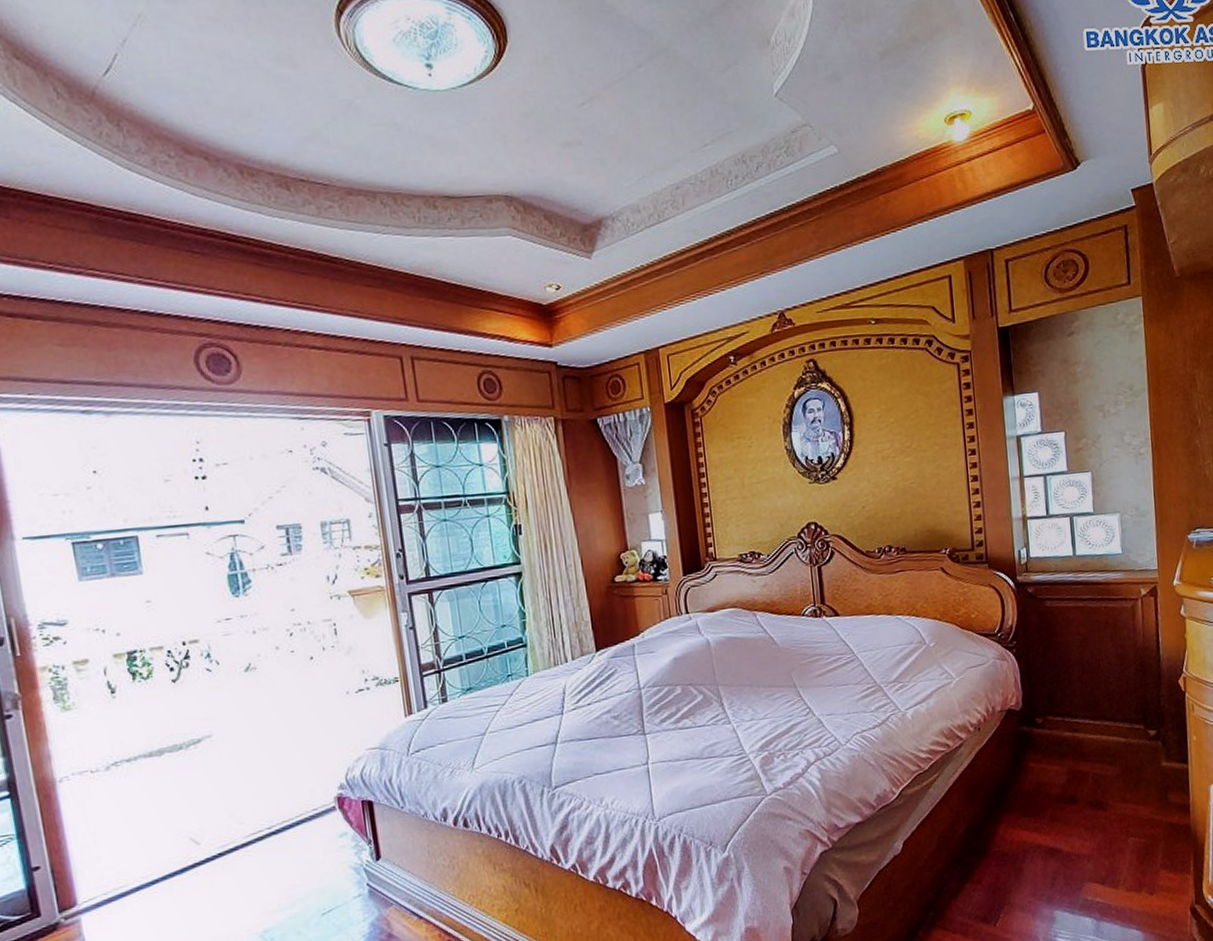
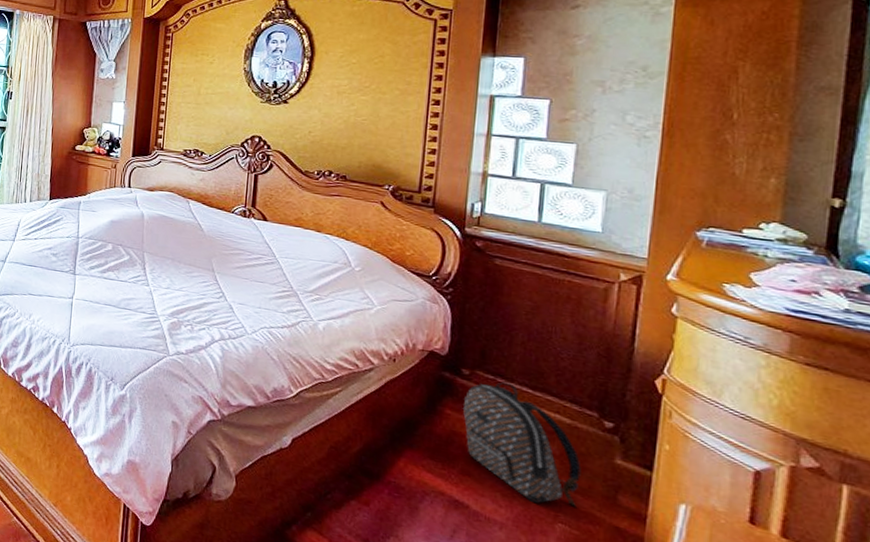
backpack: none [1042,719,1141,827] -> present [462,382,582,507]

